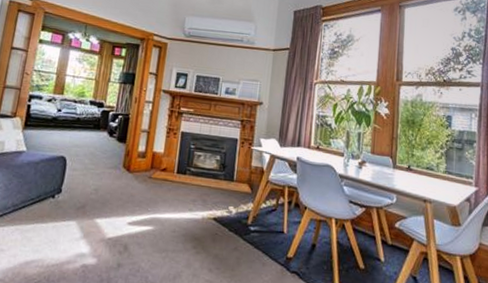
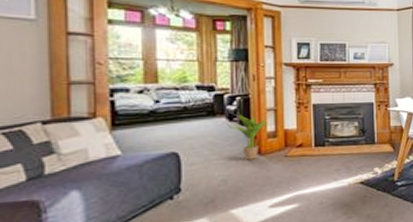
potted plant: none [107,131,140,175] -> present [227,114,268,160]

